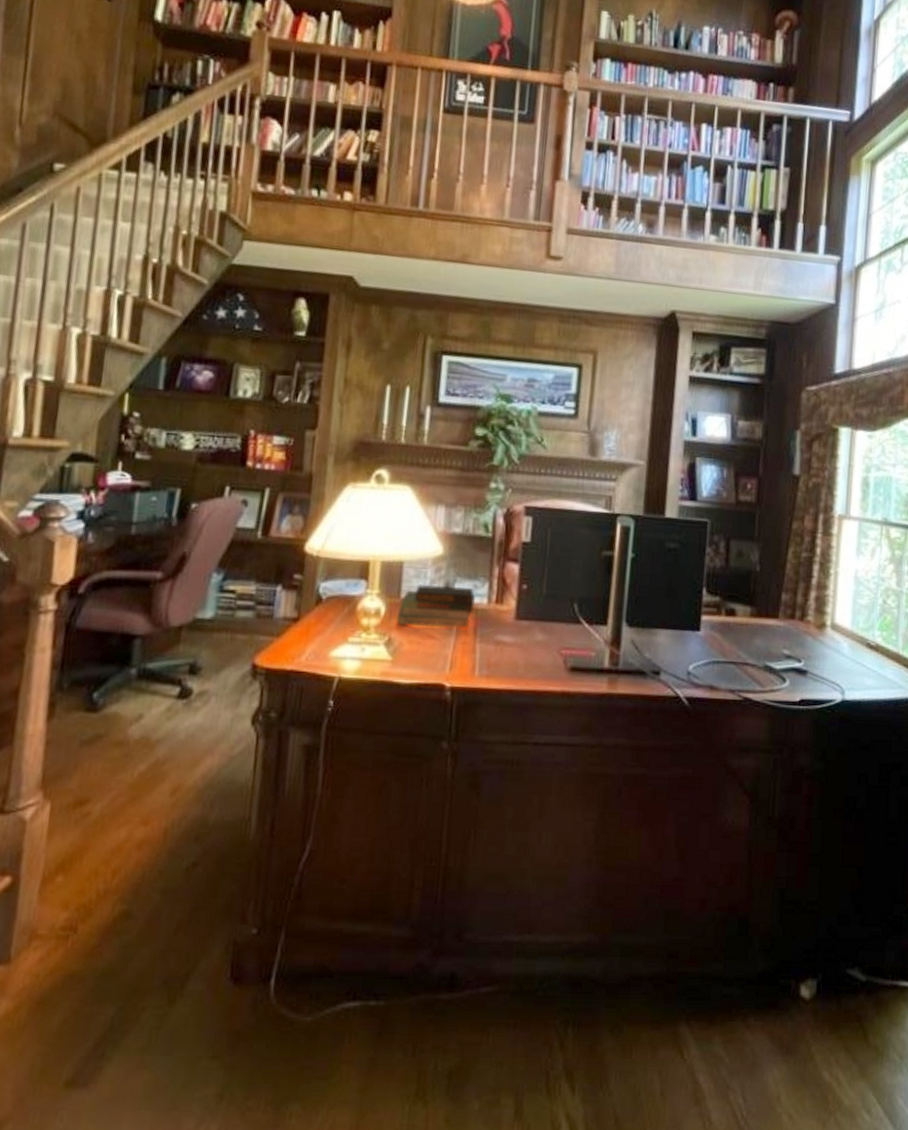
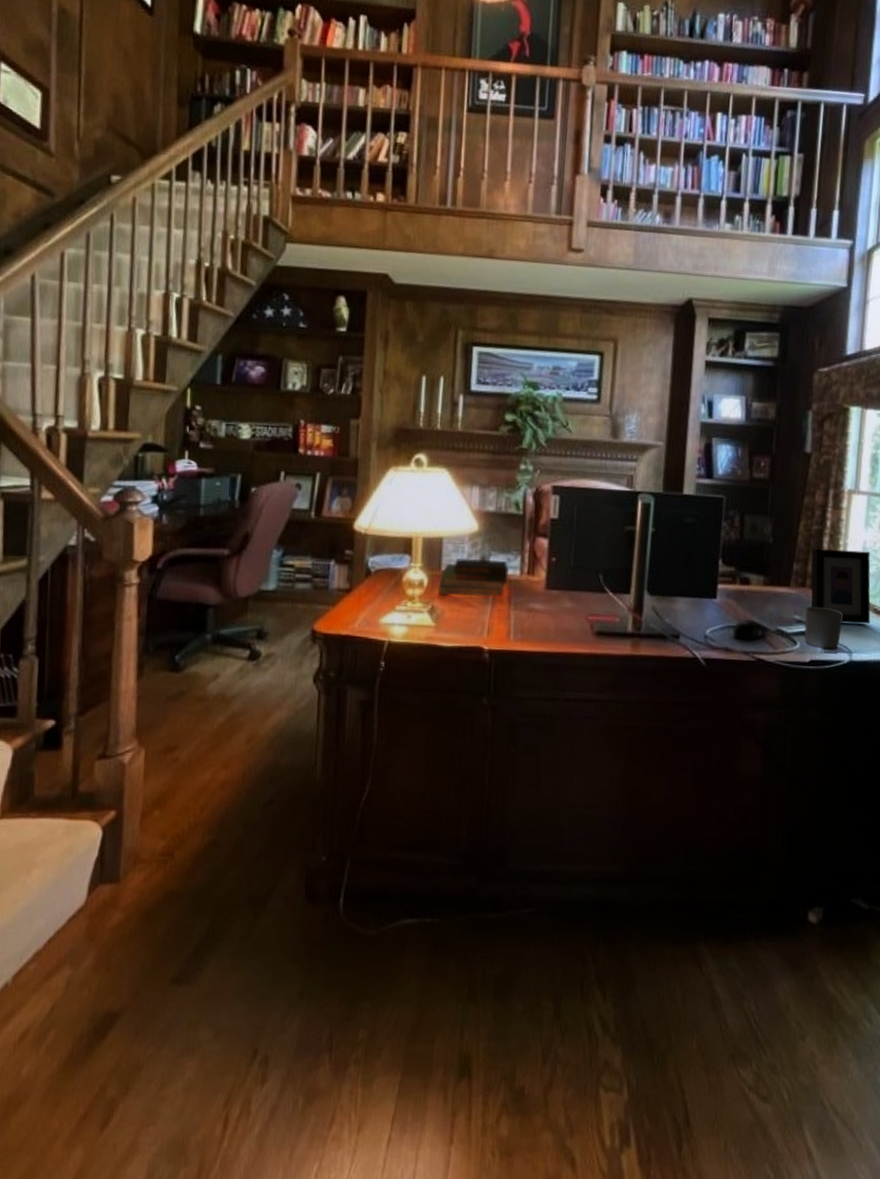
computer mouse: none [717,653,758,677] -> present [732,618,770,640]
mug: none [794,640,834,688] -> present [804,606,843,650]
picture frame: none [800,577,864,660] -> present [810,548,871,624]

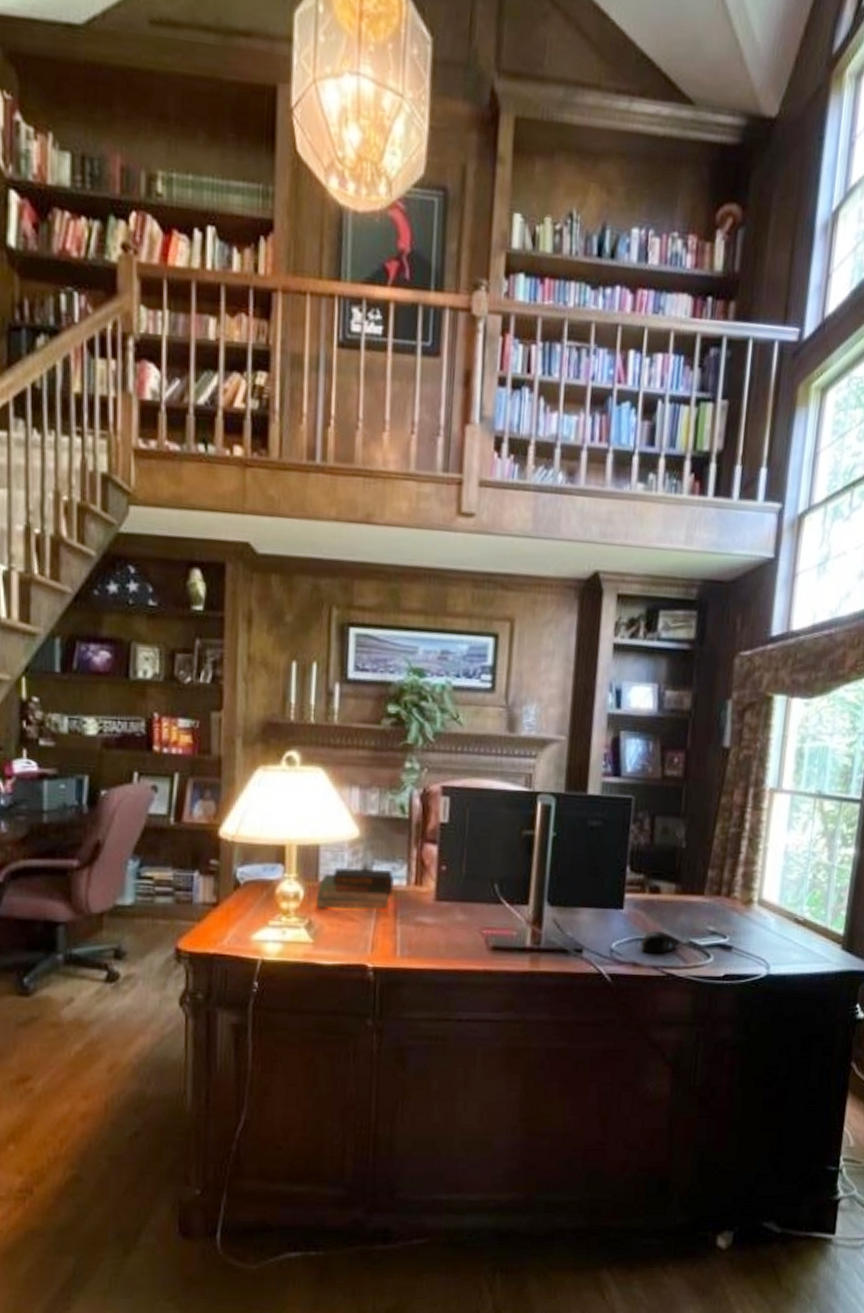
mug: present [804,606,843,650] -> none [718,916,761,963]
picture frame: present [810,548,871,624] -> none [726,853,793,935]

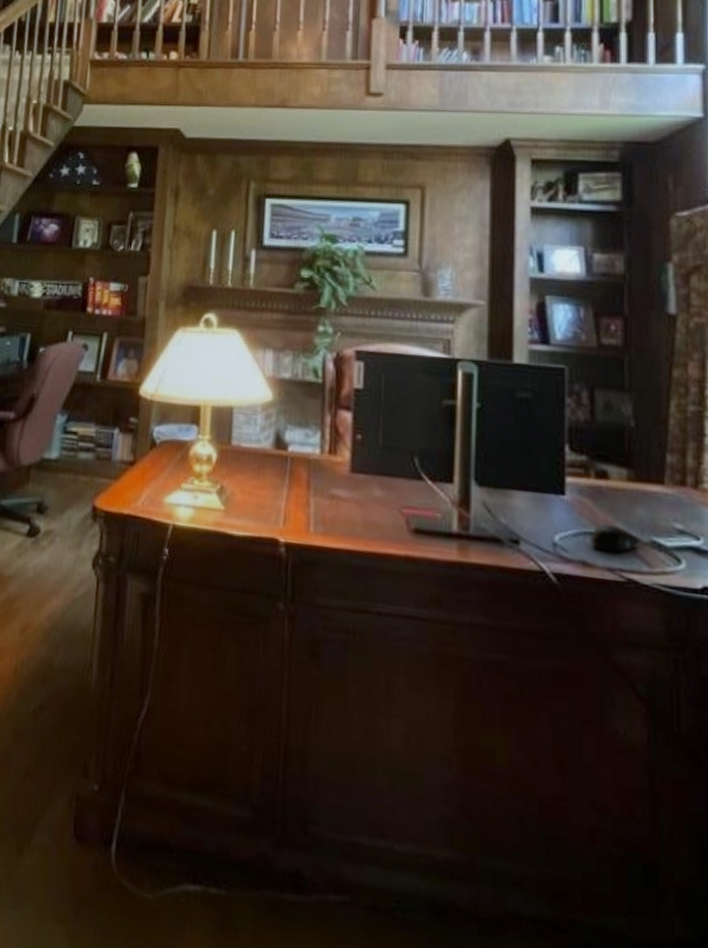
books: present [316,867,394,911] -> none [228,431,307,480]

